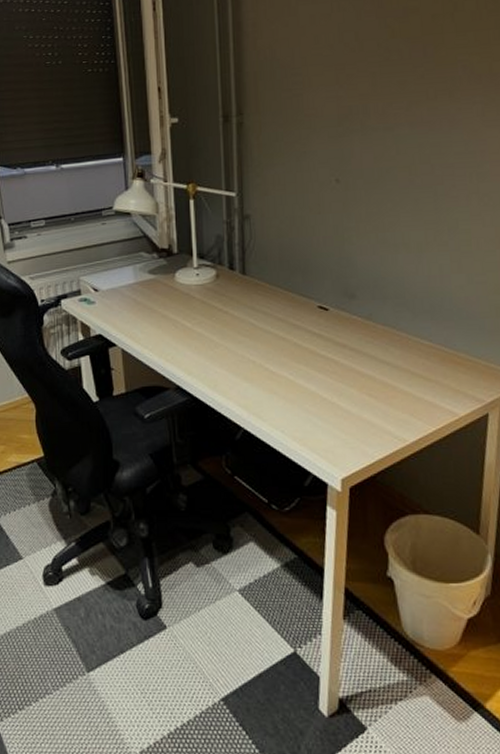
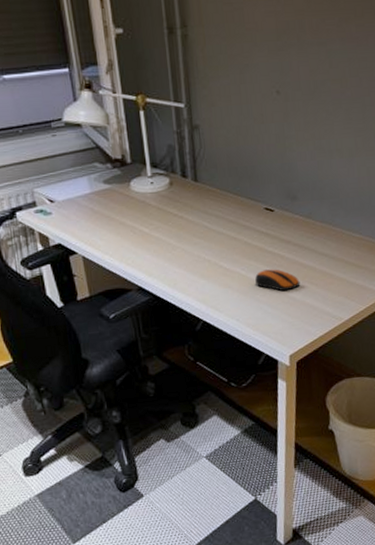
computer mouse: none [304,376,357,403] -> present [255,269,300,292]

